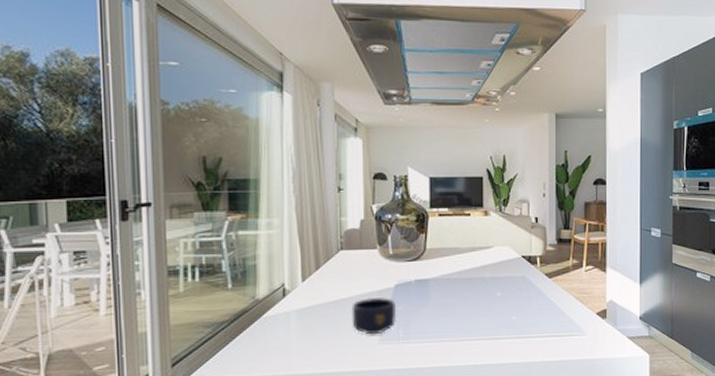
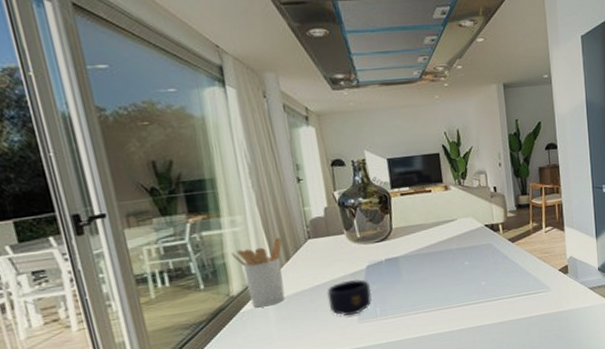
utensil holder: none [263,245,314,315] -> present [231,237,285,308]

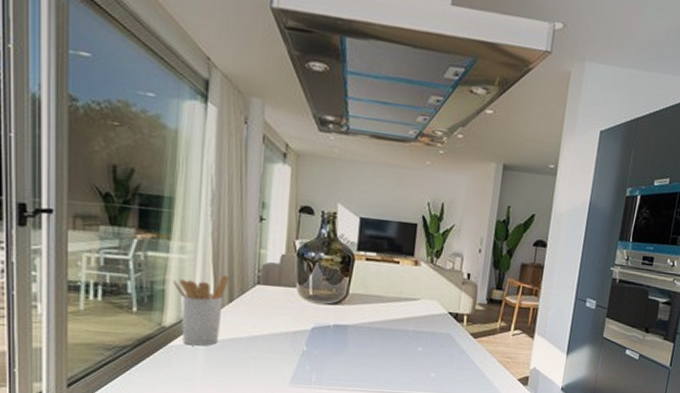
mug: present [327,279,372,316] -> none [262,338,312,377]

